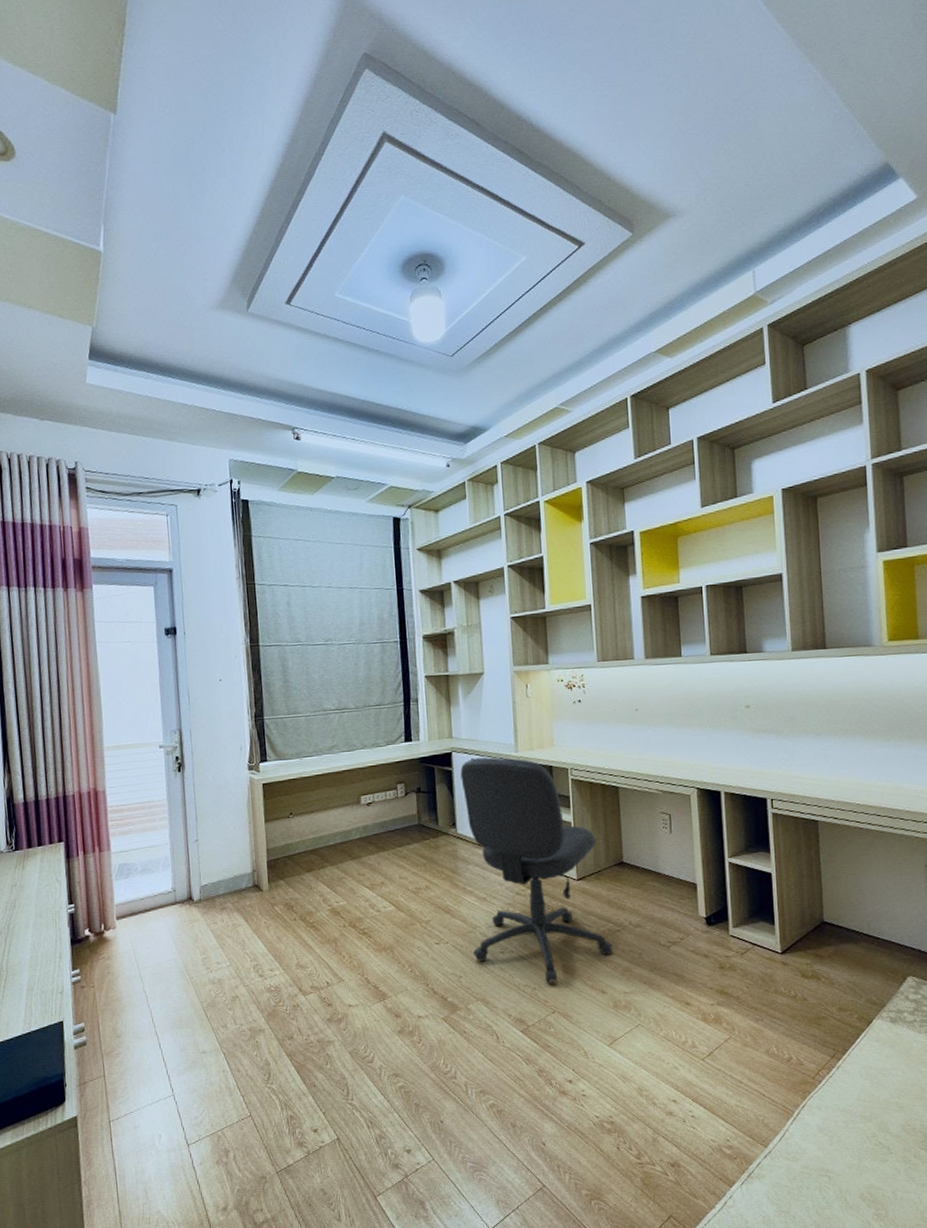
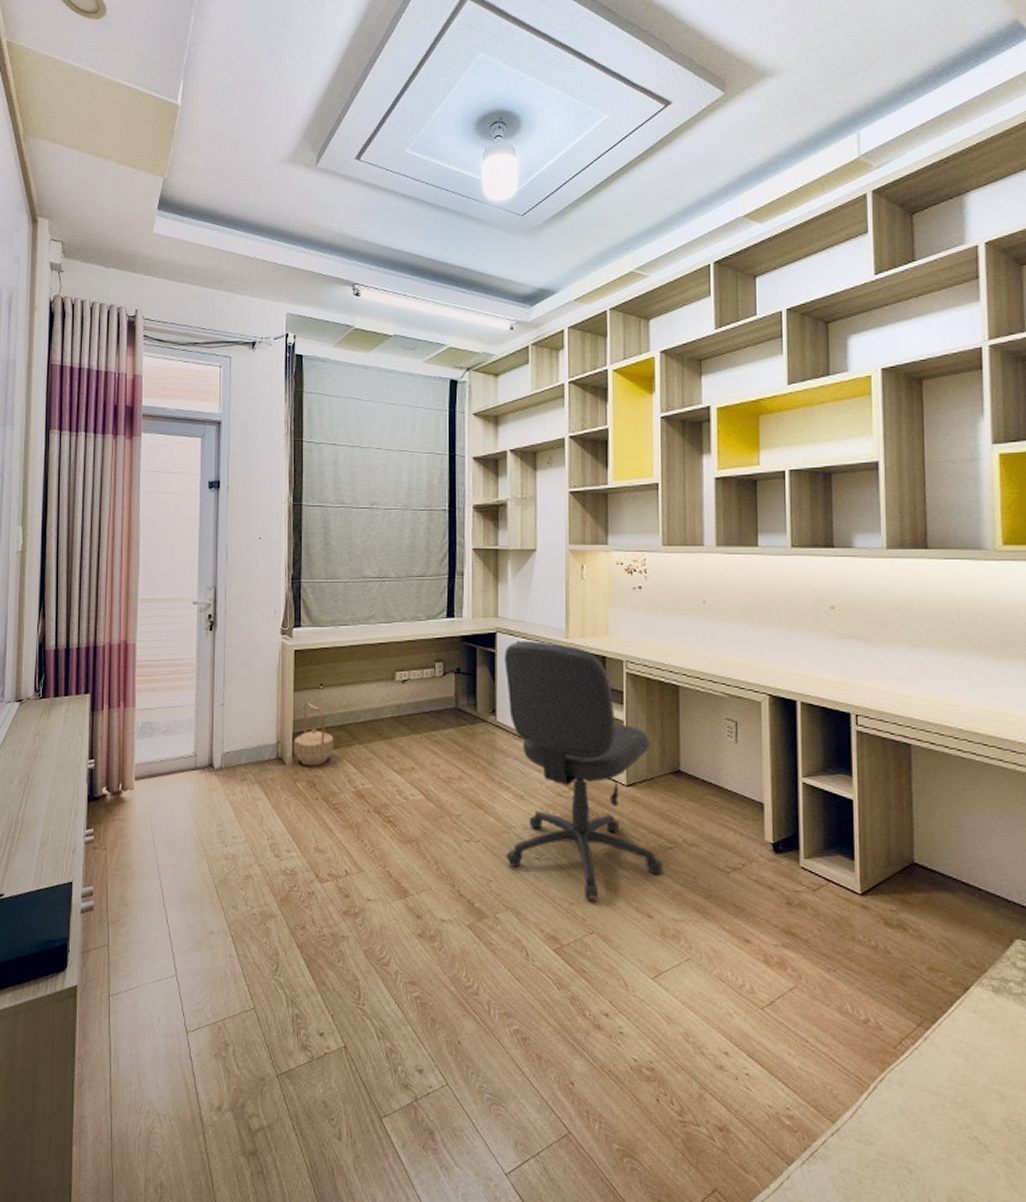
basket: none [268,831,308,891] -> present [293,702,334,766]

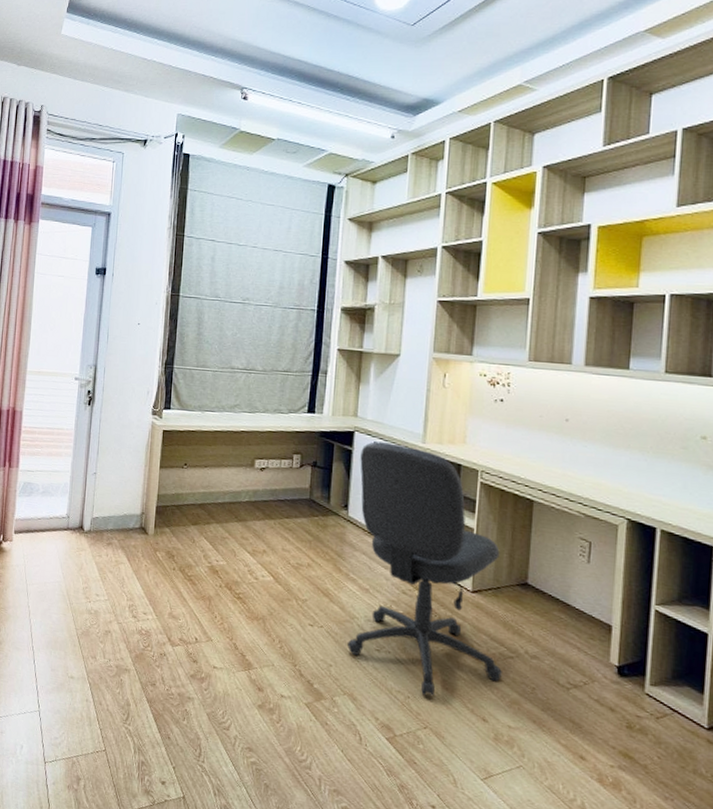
basket: present [293,702,334,766] -> none [156,479,194,539]

